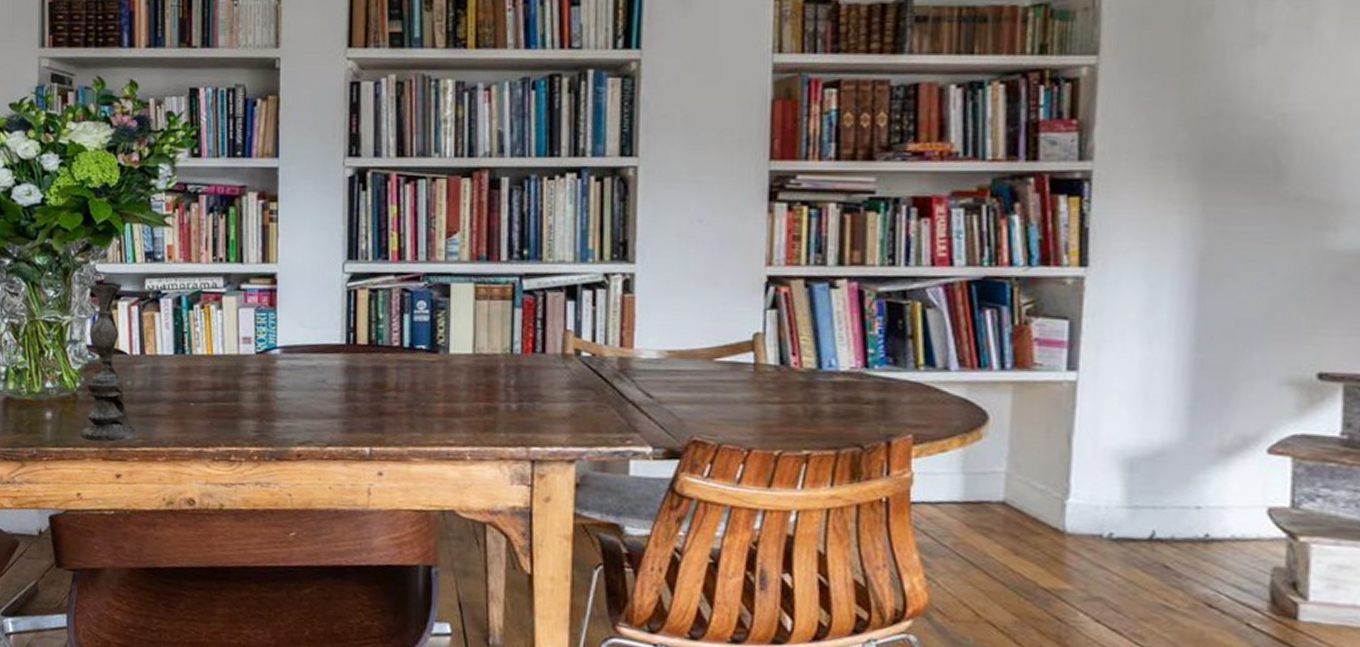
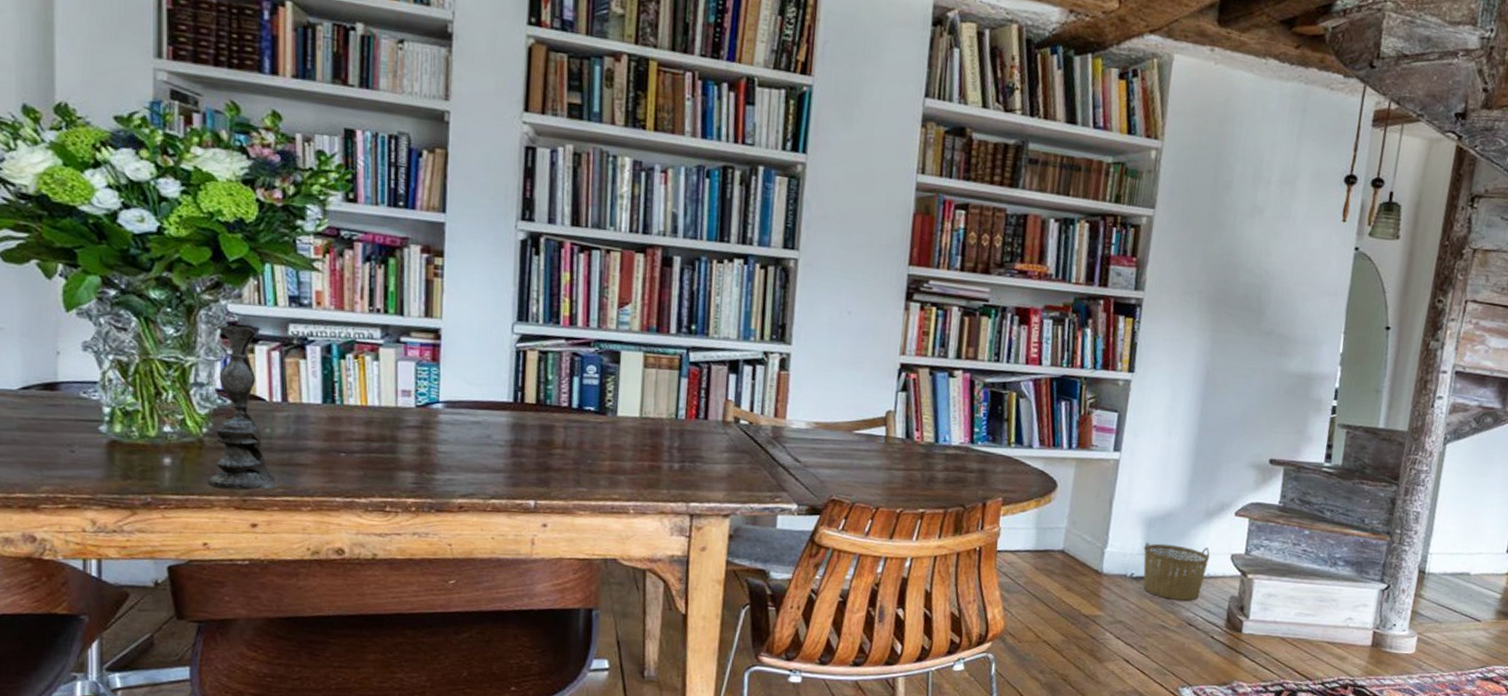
basket: none [1125,491,1232,573] -> present [1143,542,1210,601]

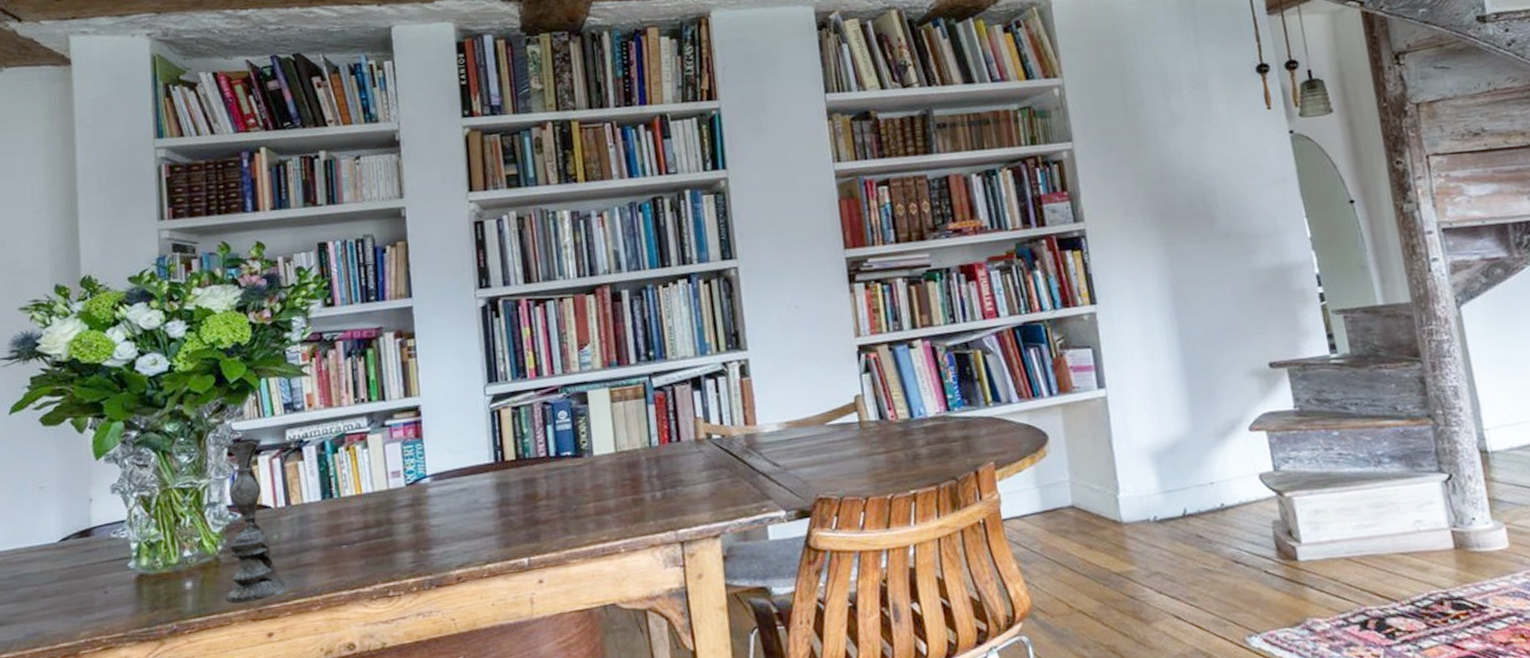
basket: present [1143,542,1210,601] -> none [1159,472,1237,538]

